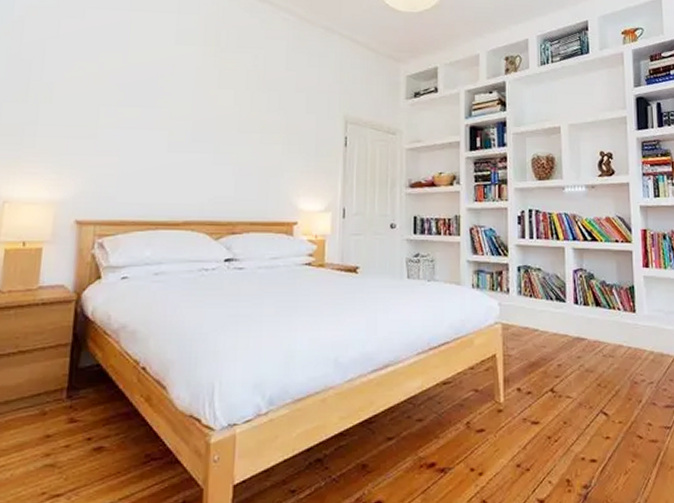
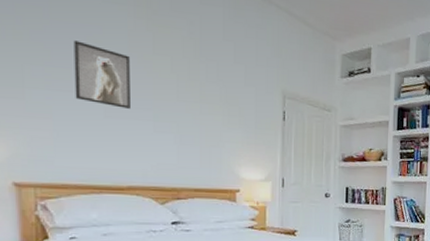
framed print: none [142,81,196,142] -> present [73,40,130,109]

